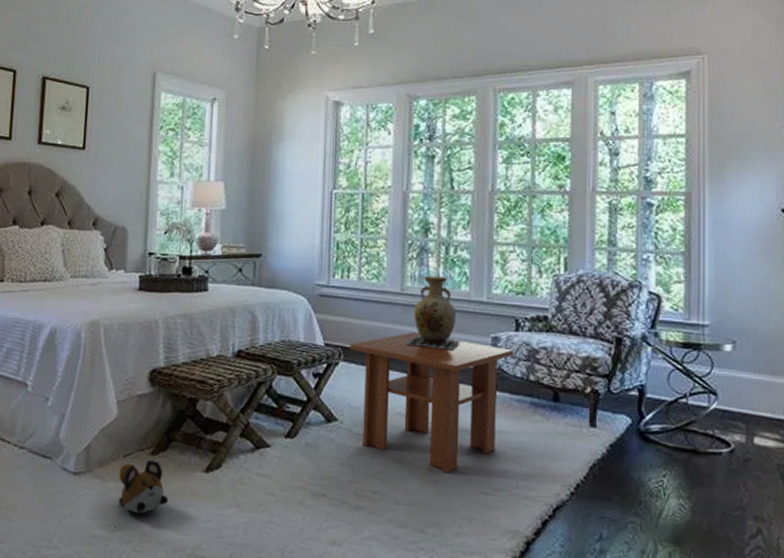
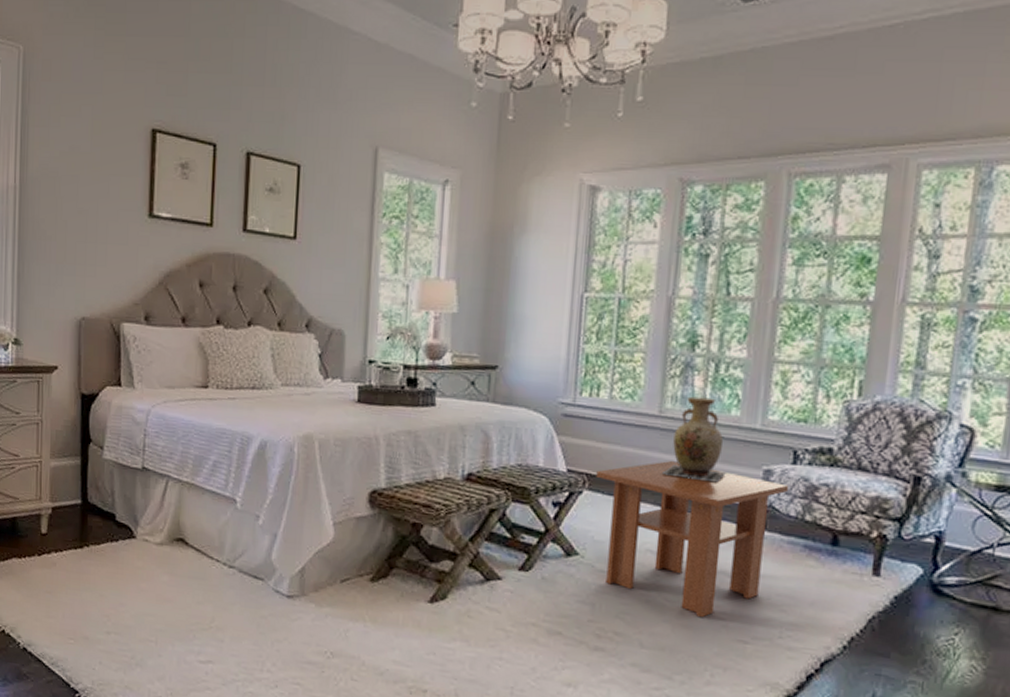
plush toy: present [118,459,168,513] -> none [334,586,389,642]

